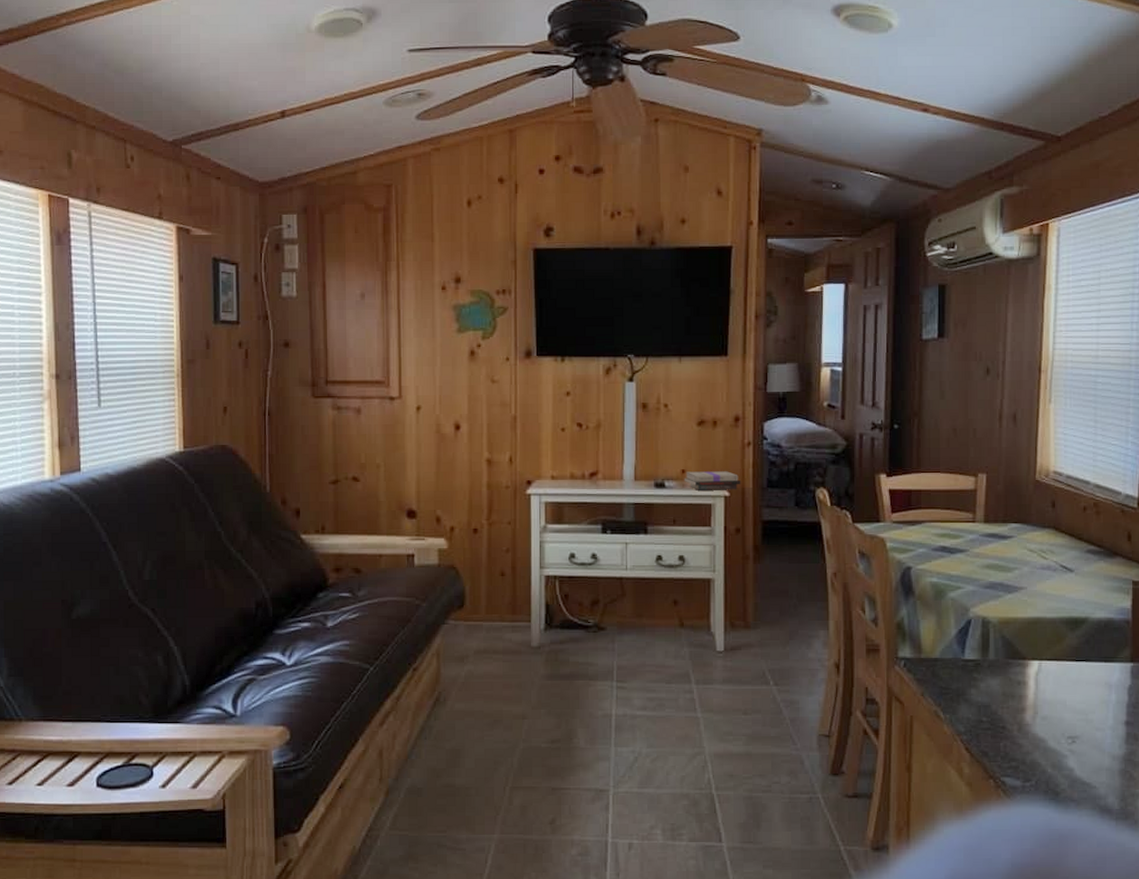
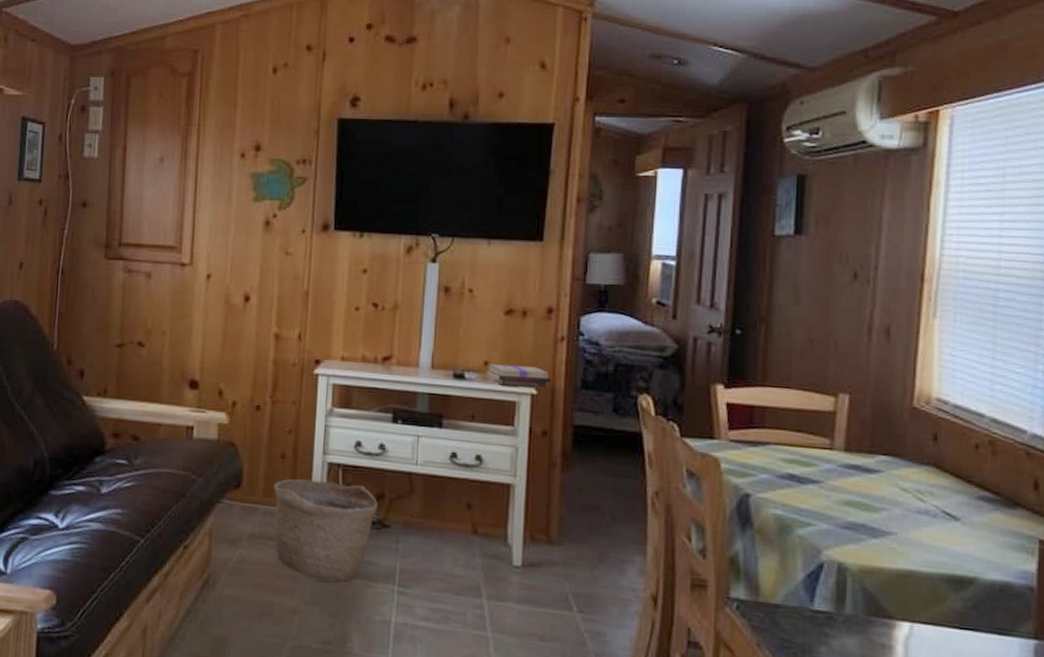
basket: none [496,593,594,686] -> present [274,478,378,582]

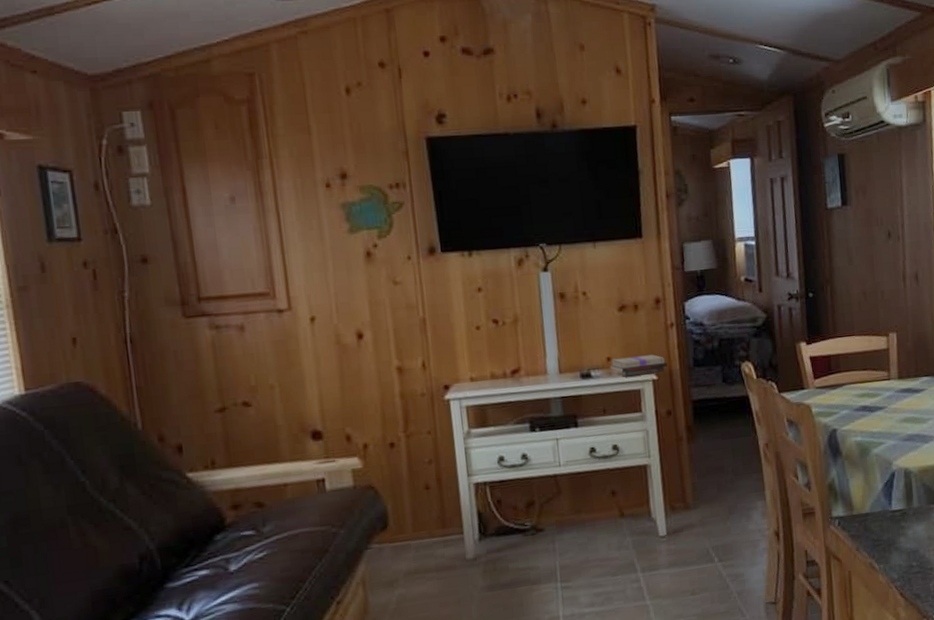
basket: present [274,478,378,582] -> none [423,497,530,599]

